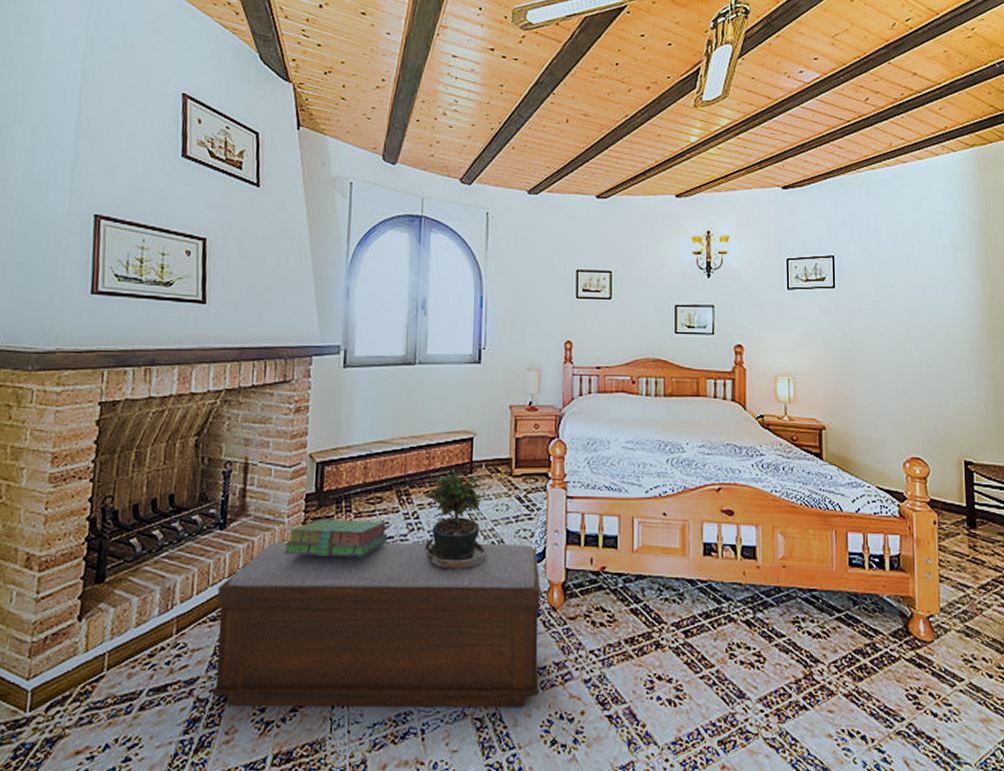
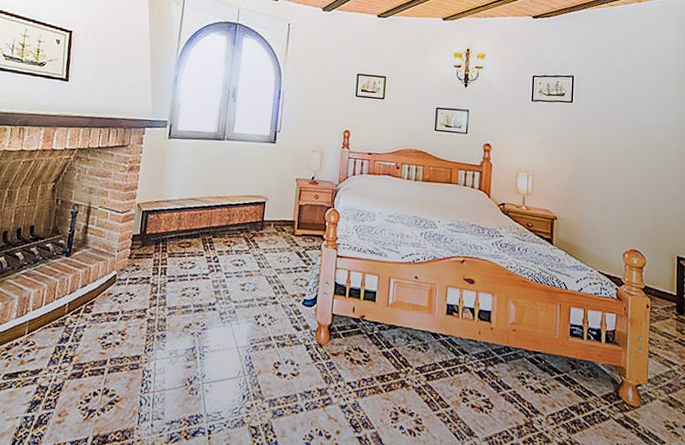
bench: present [211,542,541,707] -> none [50,270,311,421]
stack of books: present [284,519,388,558] -> none [113,255,193,289]
potted plant: present [419,474,487,570] -> none [217,229,273,307]

